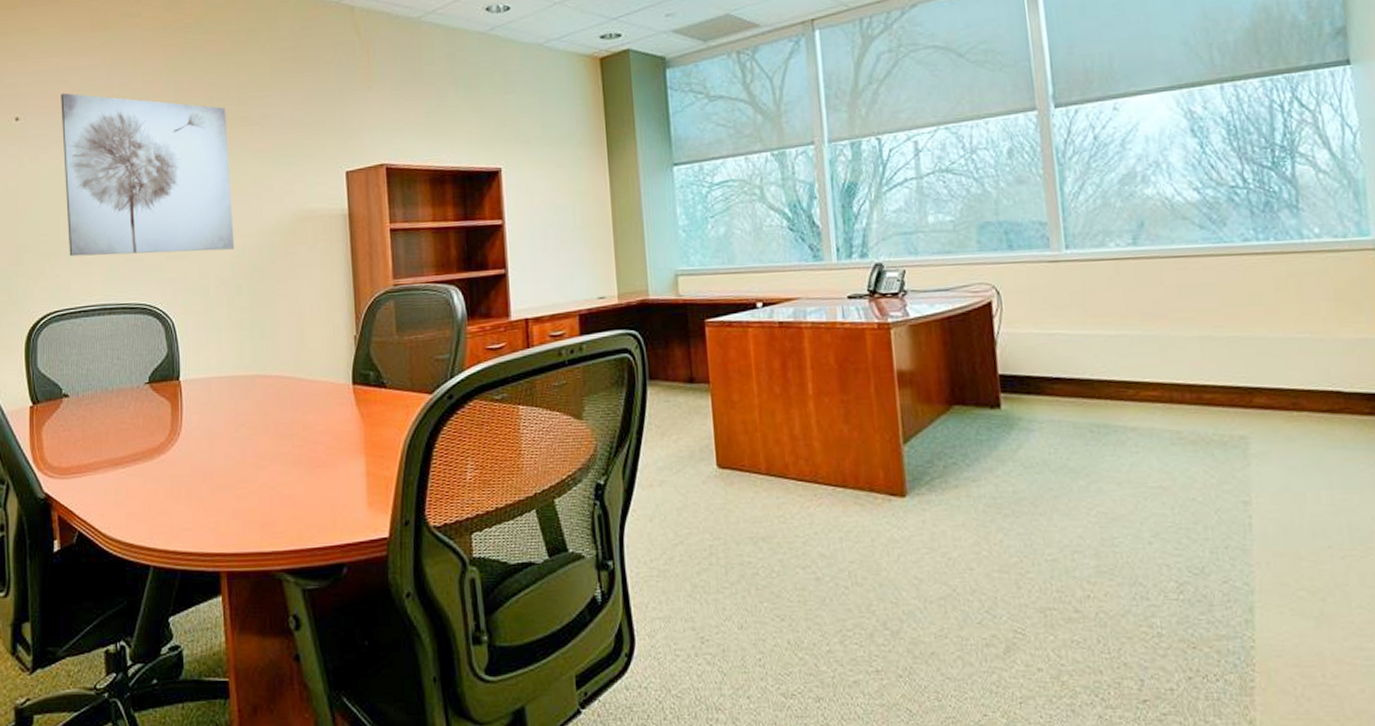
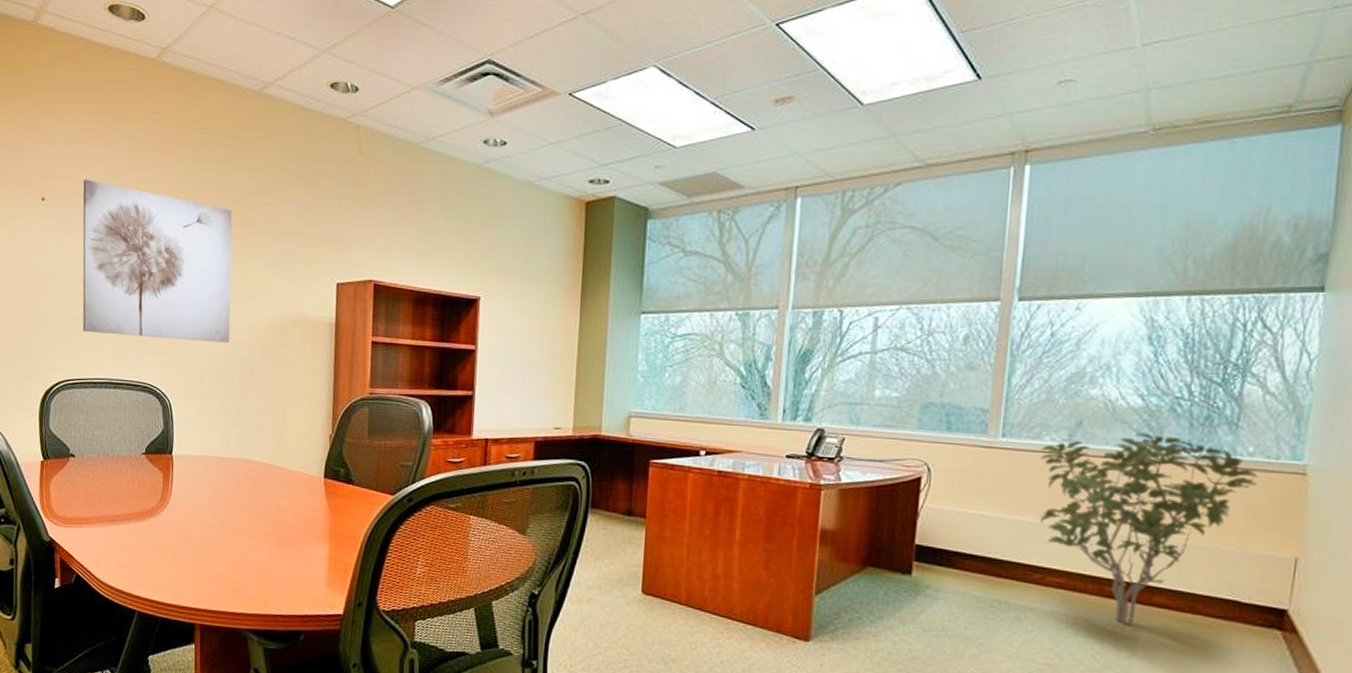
shrub: none [1107,226,1332,432] -> present [1040,433,1258,625]

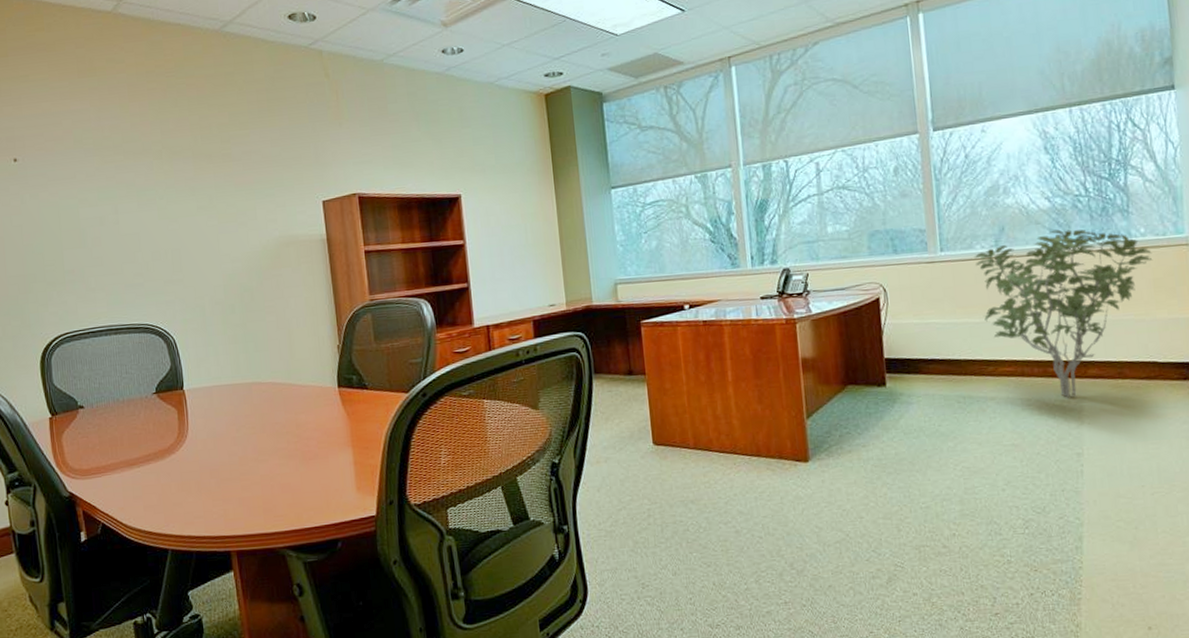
wall art: present [82,179,232,343] -> none [55,135,226,284]

